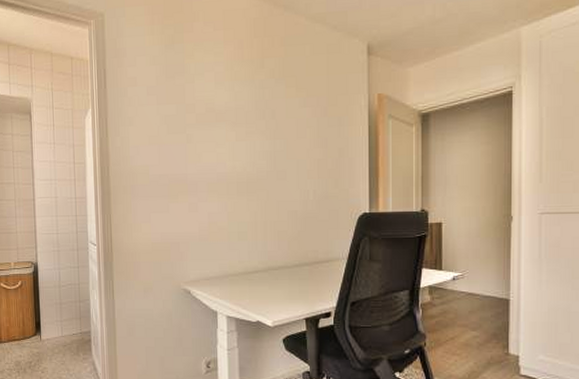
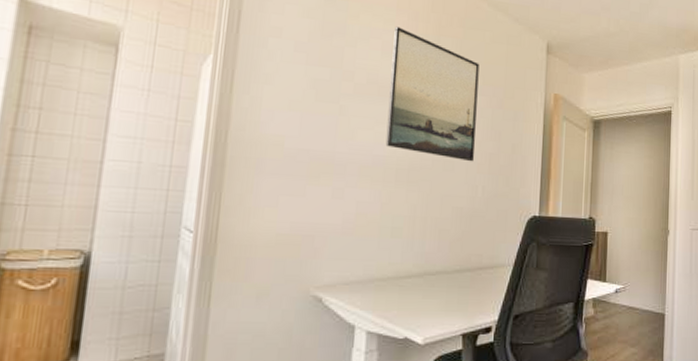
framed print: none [224,57,303,170] -> present [385,26,480,162]

